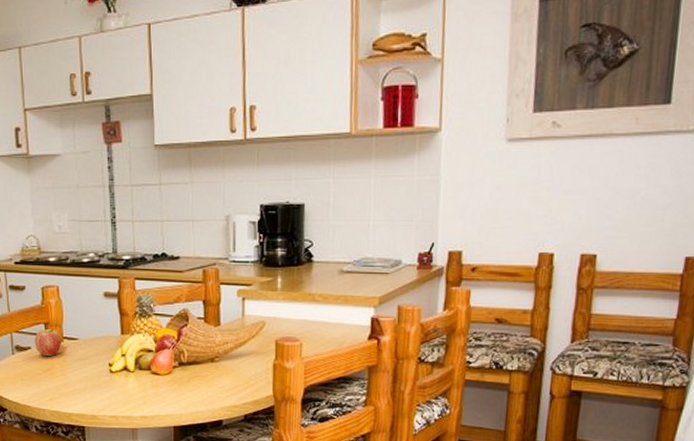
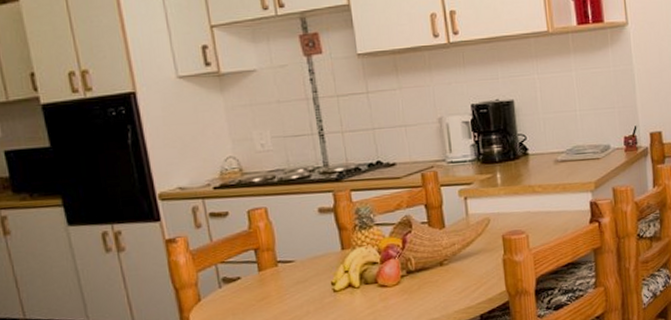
fruit: present [34,327,62,357] -> none [243,252,277,286]

